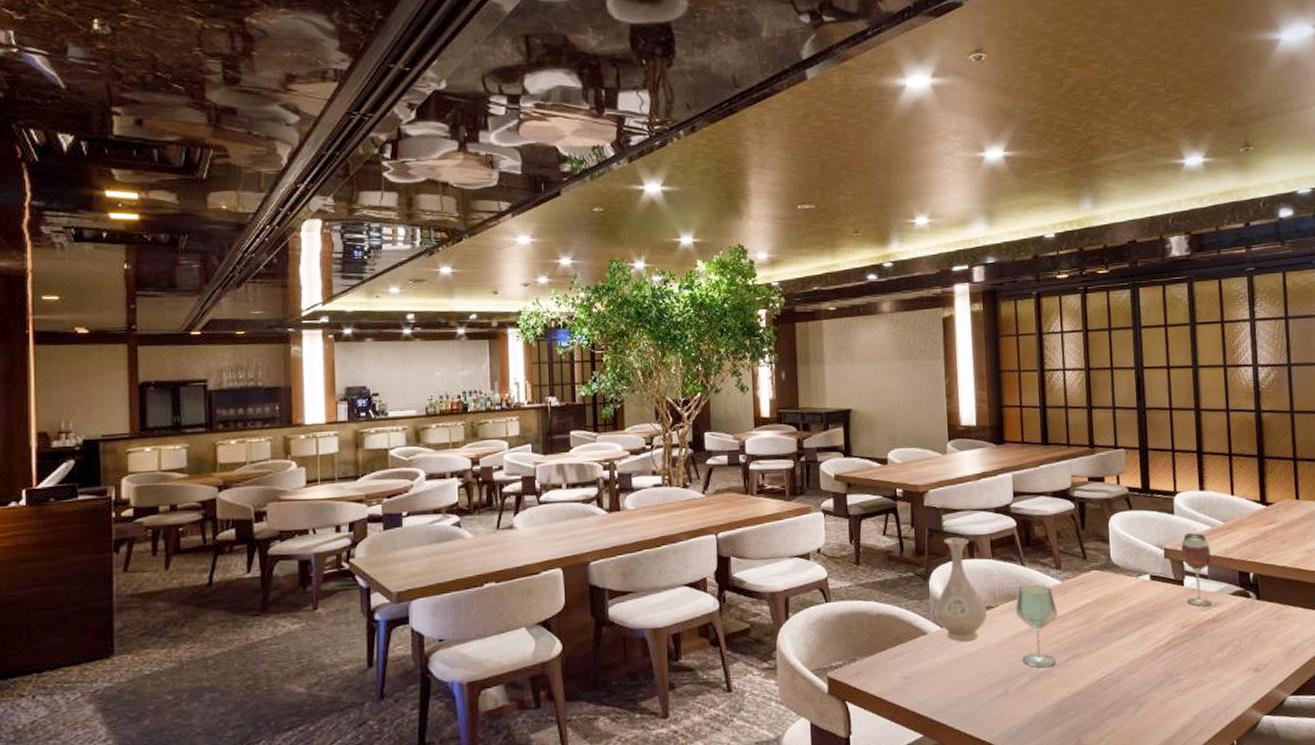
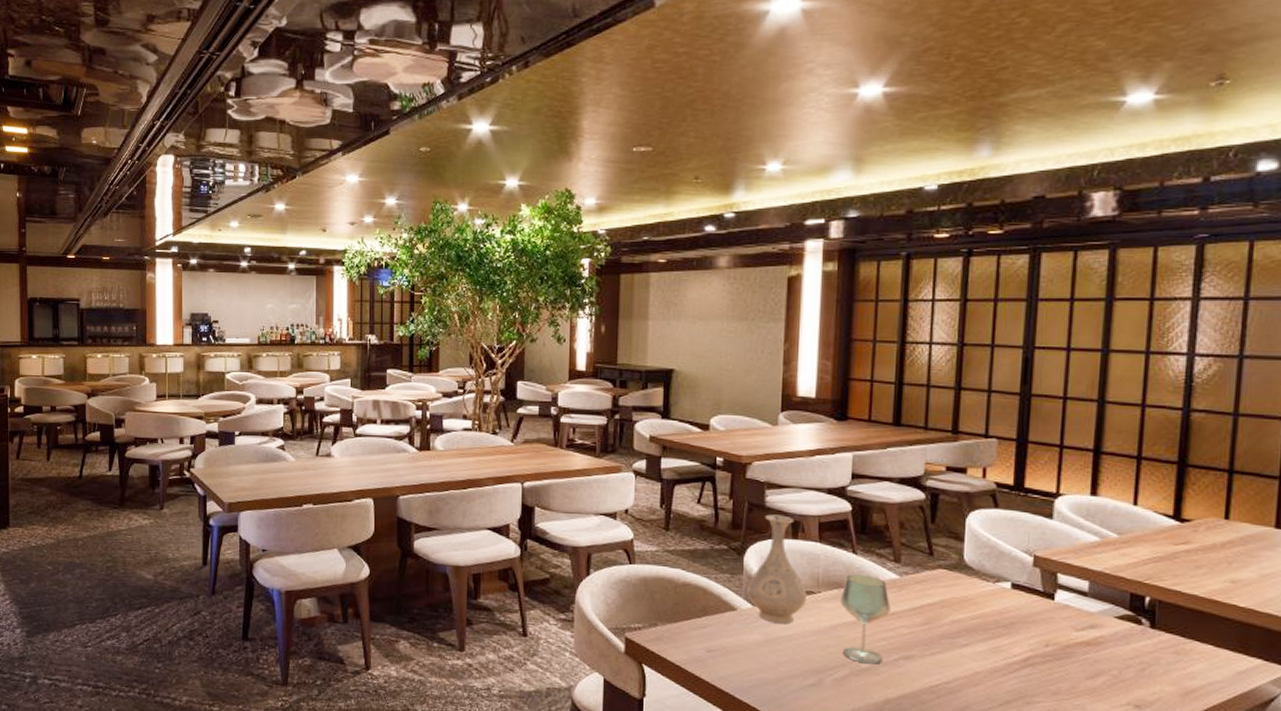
wineglass: present [1181,533,1212,606] -> none [1056,542,1096,626]

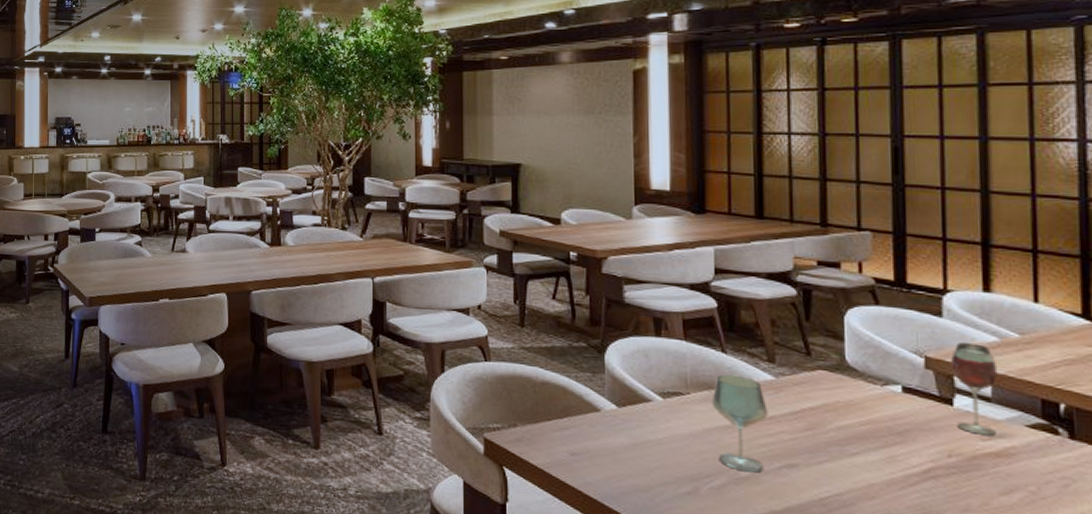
vase: present [747,514,807,624] -> none [610,311,675,427]
wineglass: none [1056,542,1096,626] -> present [951,343,998,436]

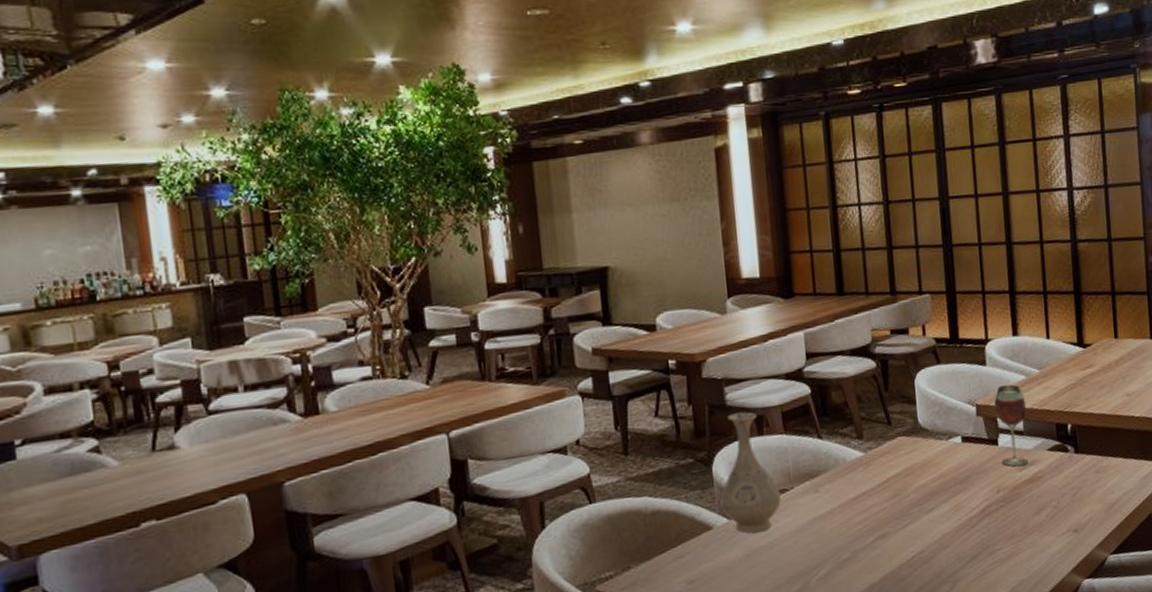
vase: none [610,311,675,427] -> present [720,411,781,533]
wine glass: present [711,374,768,473] -> none [812,458,862,554]

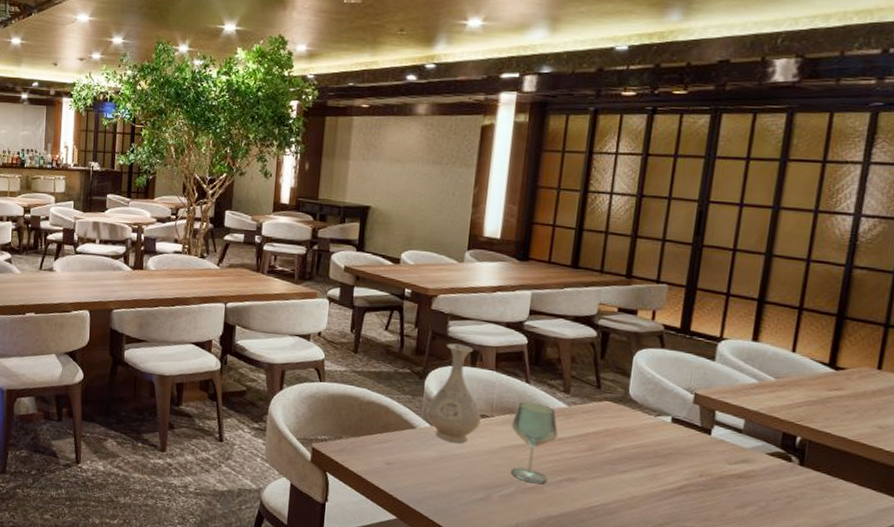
wine glass: none [812,458,862,554] -> present [511,401,558,484]
wineglass: present [994,384,1029,467] -> none [712,383,753,461]

